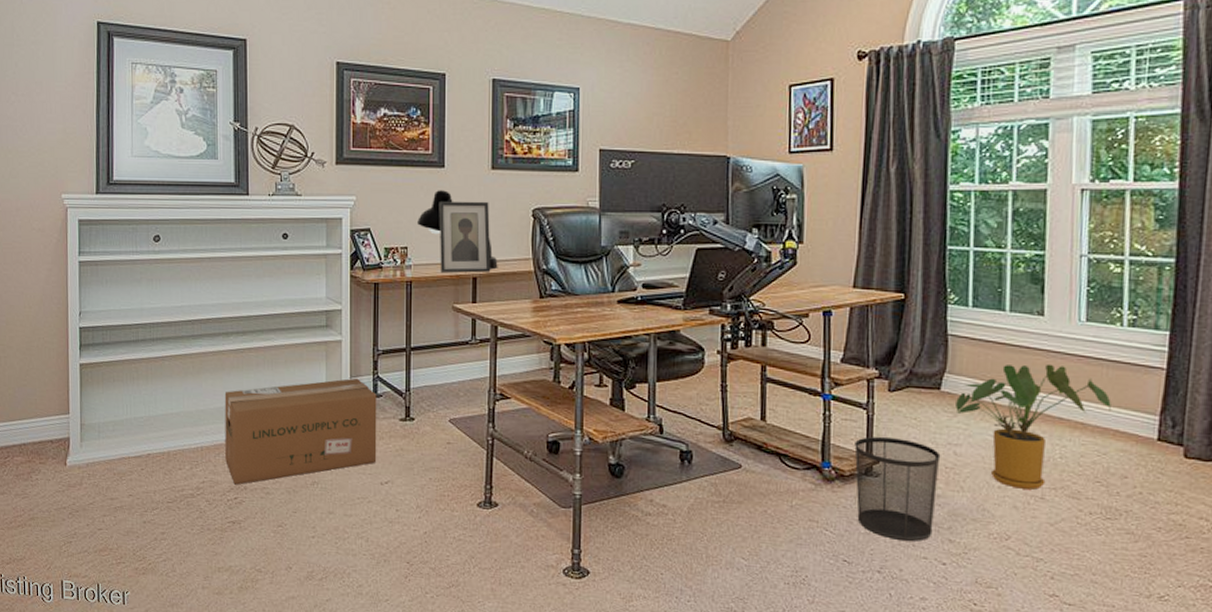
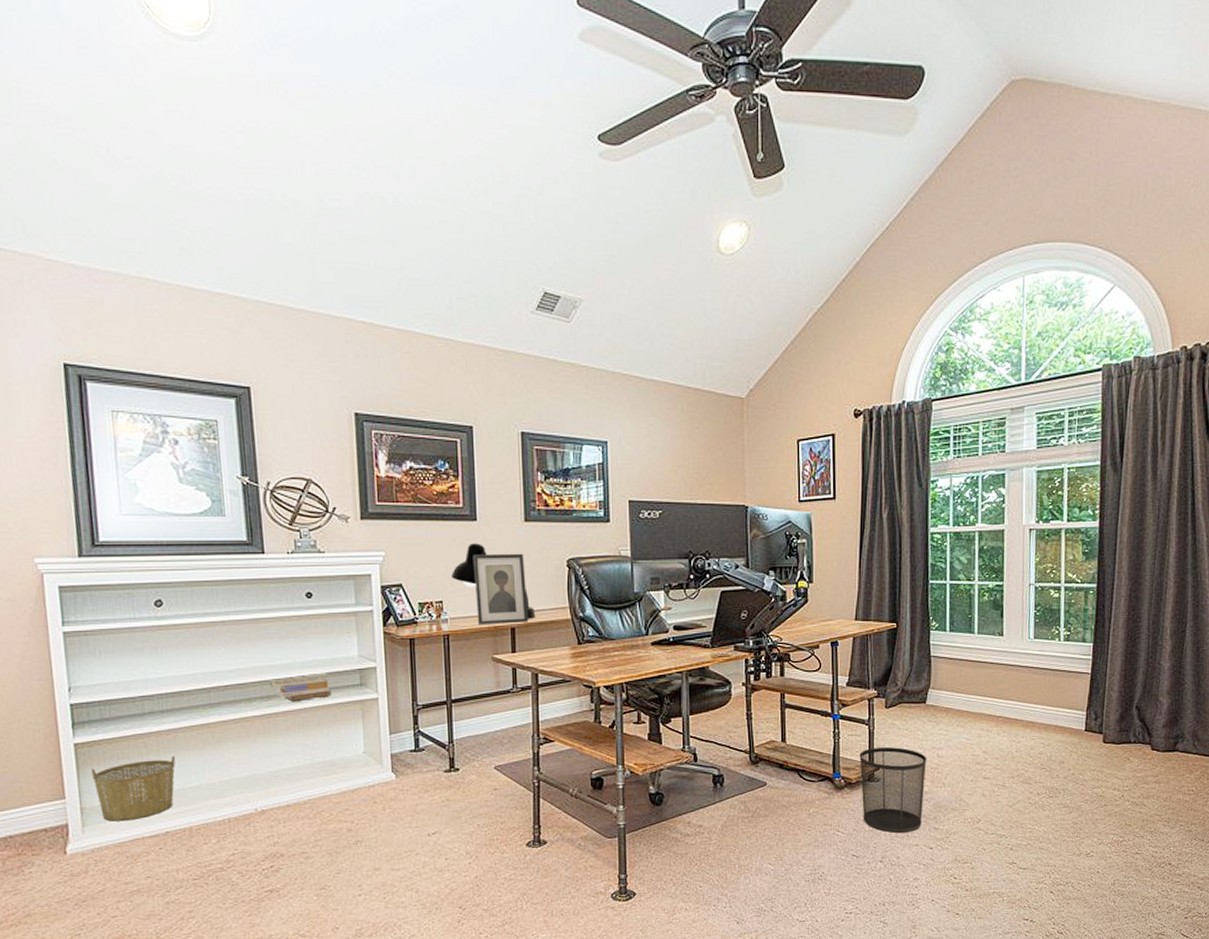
basket: none [91,381,160,440] -> present [91,755,176,821]
box: present [224,378,377,485] -> none [251,734,423,853]
books: none [245,313,299,339] -> present [269,673,331,702]
house plant: present [955,364,1111,490] -> none [938,675,1052,780]

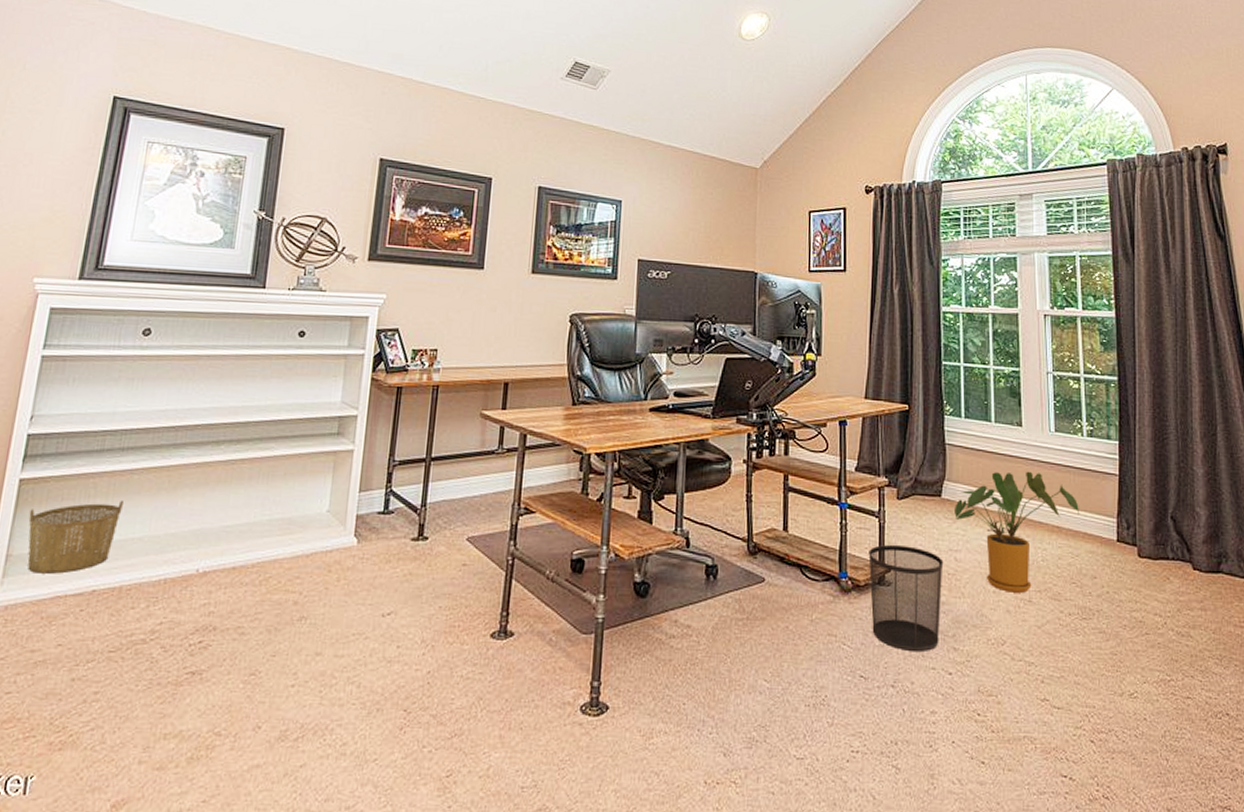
books: present [269,673,331,702] -> none [242,418,305,448]
desk lamp: present [452,543,536,618] -> none [450,292,532,374]
picture frame: present [473,553,529,626] -> none [470,303,527,379]
house plant: none [938,675,1052,780] -> present [954,471,1079,593]

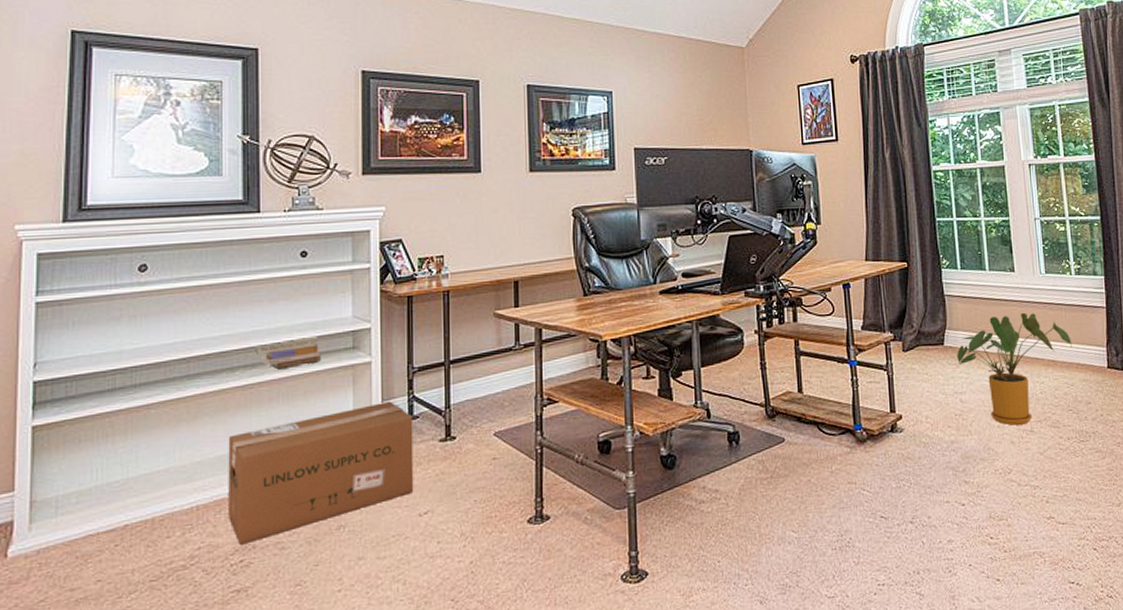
basket: present [27,499,123,574] -> none [48,435,143,516]
box: none [194,492,388,625] -> present [228,400,414,545]
books: none [242,418,305,448] -> present [255,337,321,370]
waste bin: present [868,544,944,651] -> none [880,393,951,489]

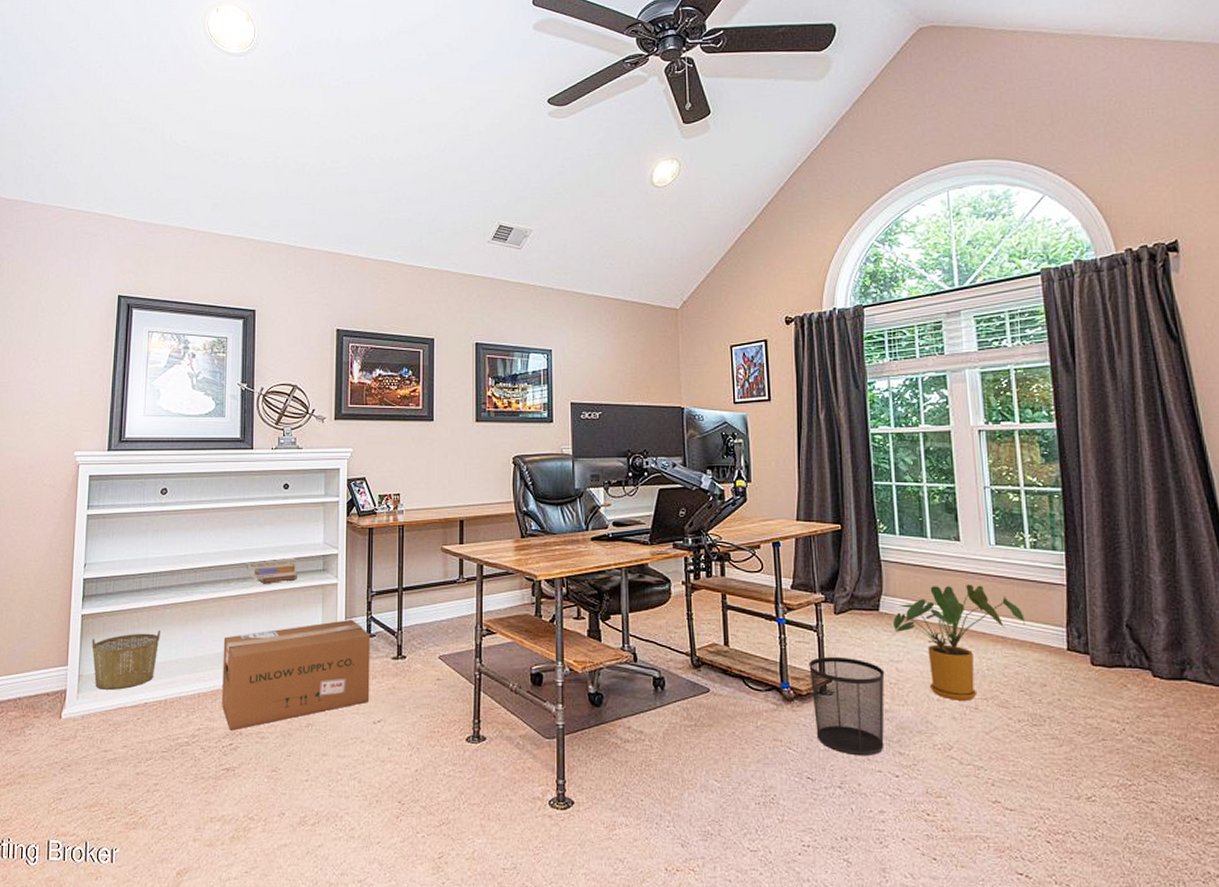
basket: none [48,435,143,516] -> present [91,629,160,690]
waste bin: none [880,393,951,489] -> present [809,656,885,755]

